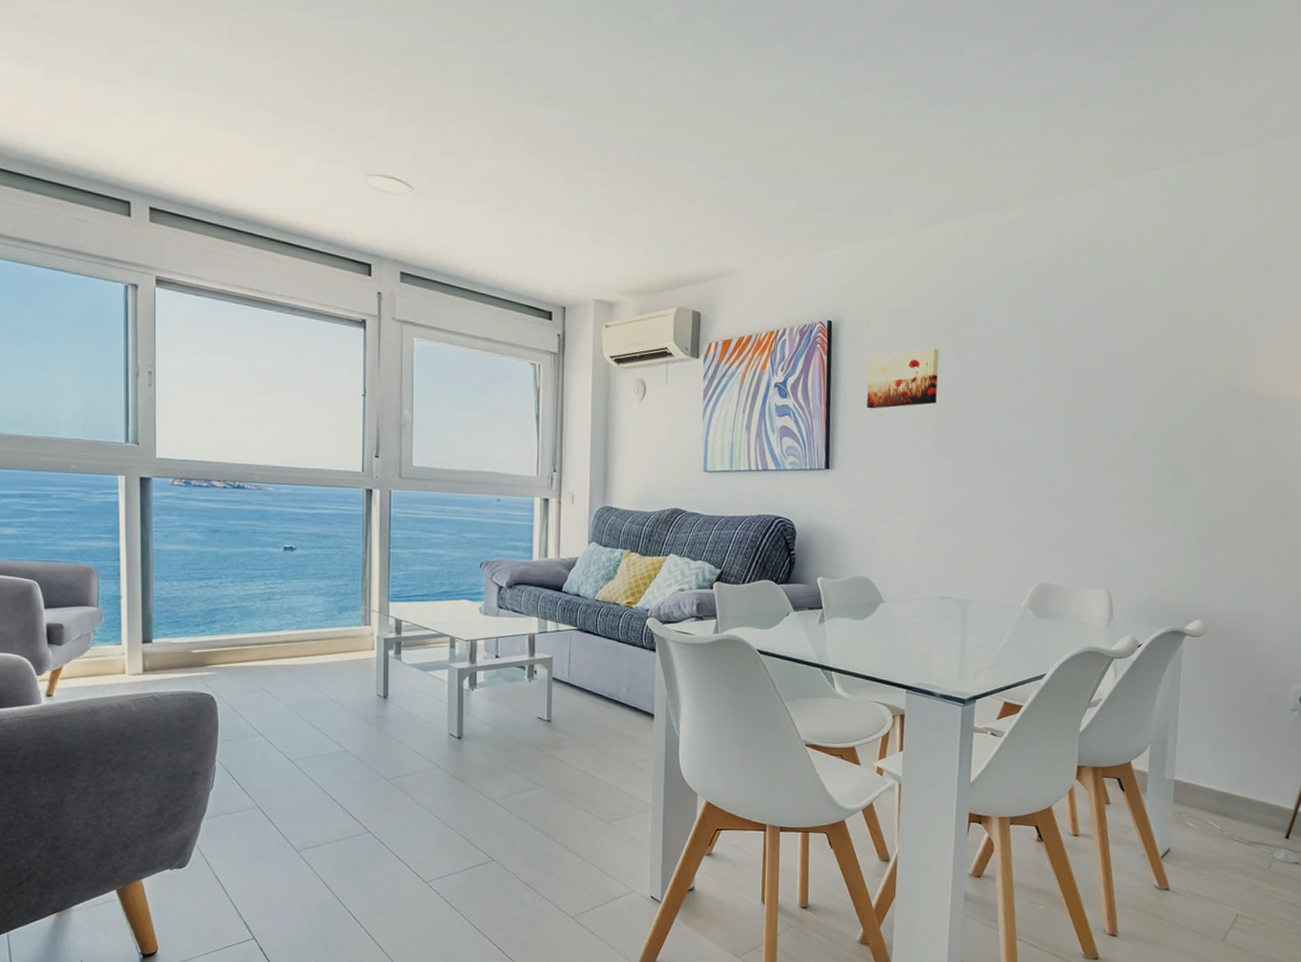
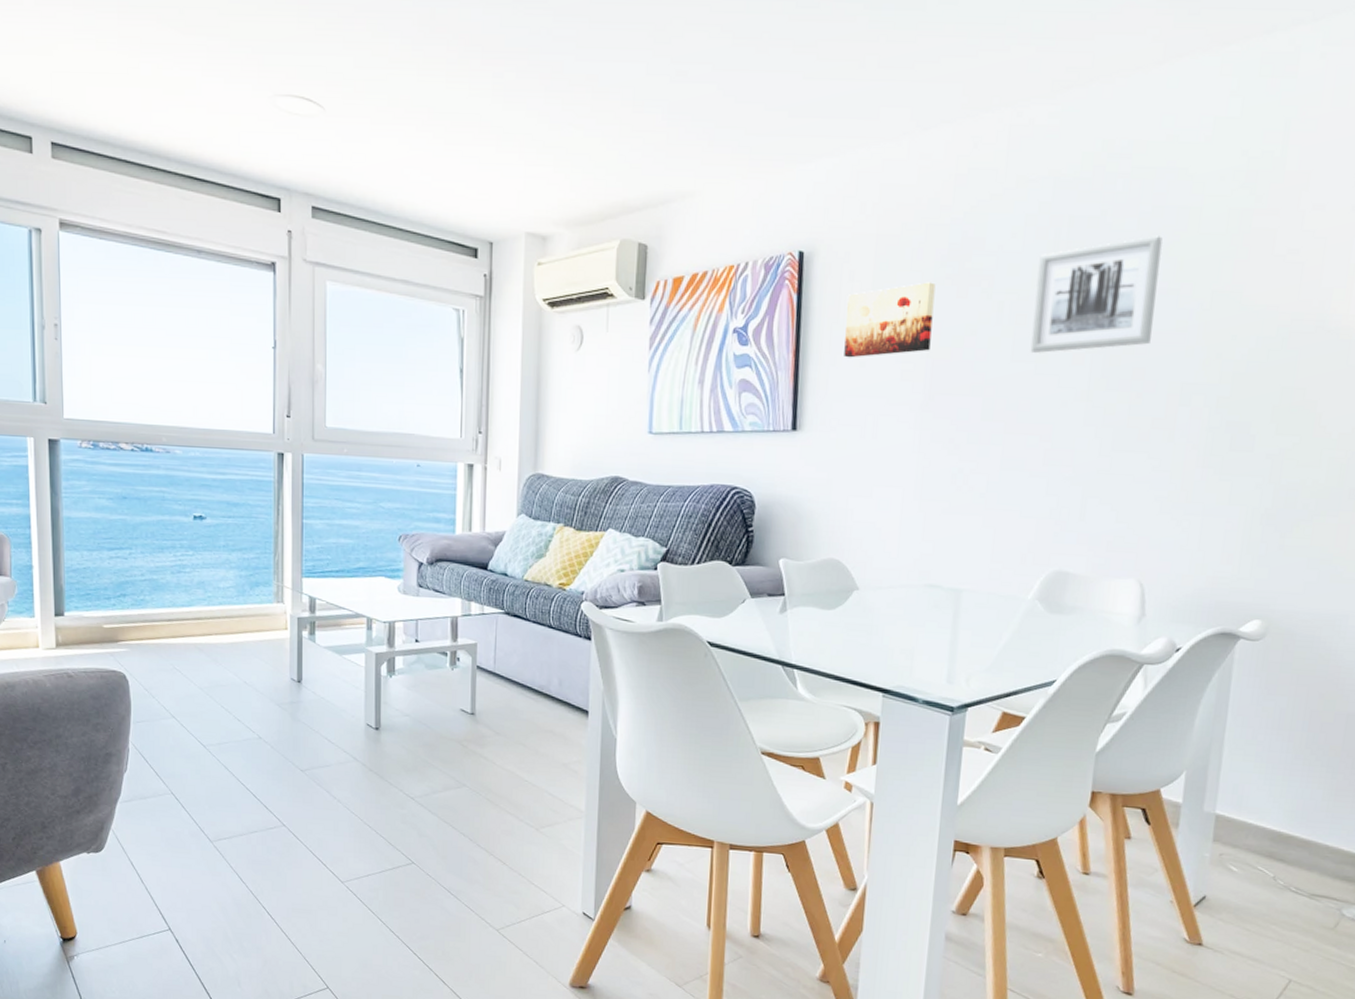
wall art: none [1015,315,1113,406] -> present [1030,236,1163,353]

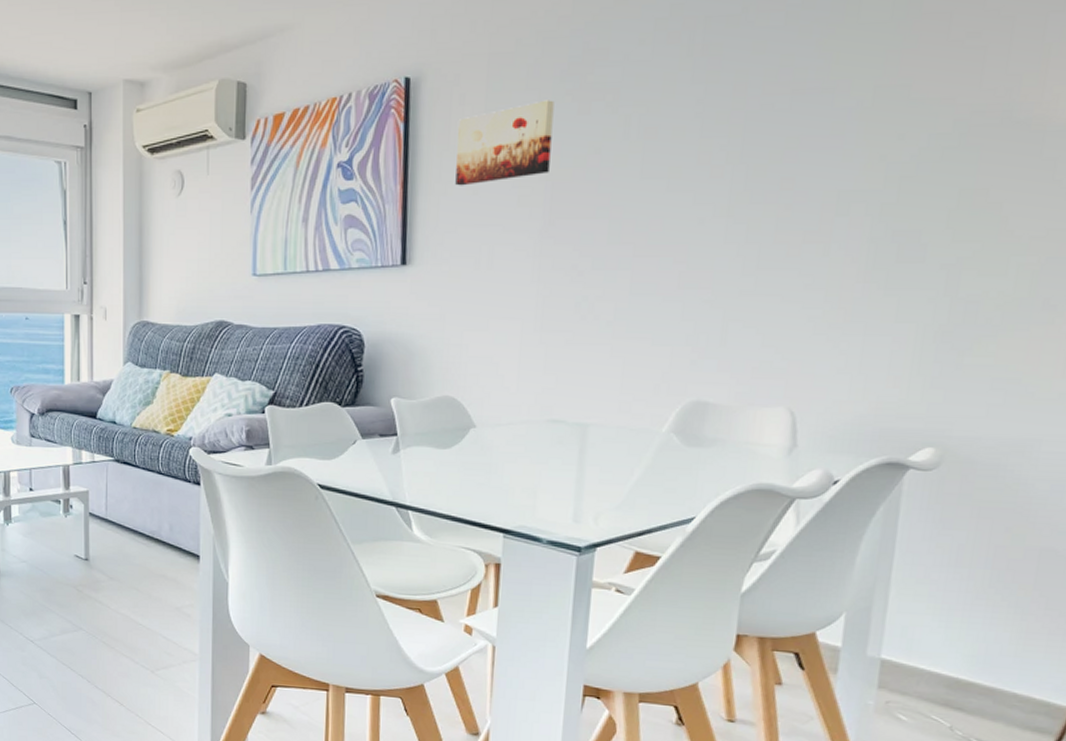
wall art: present [1030,236,1163,353] -> none [662,30,815,168]

